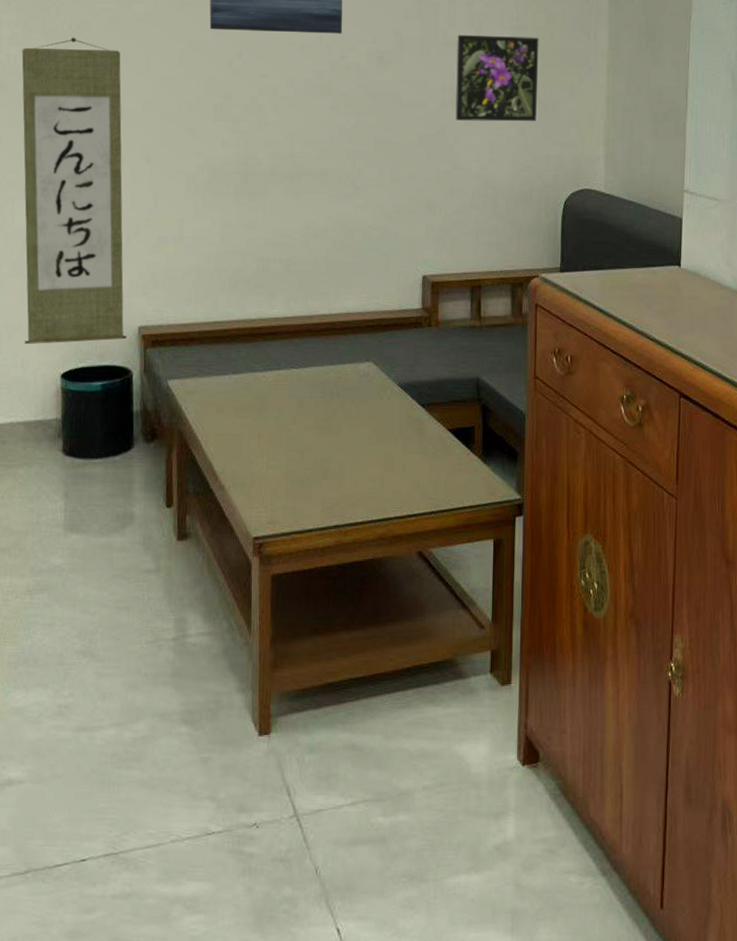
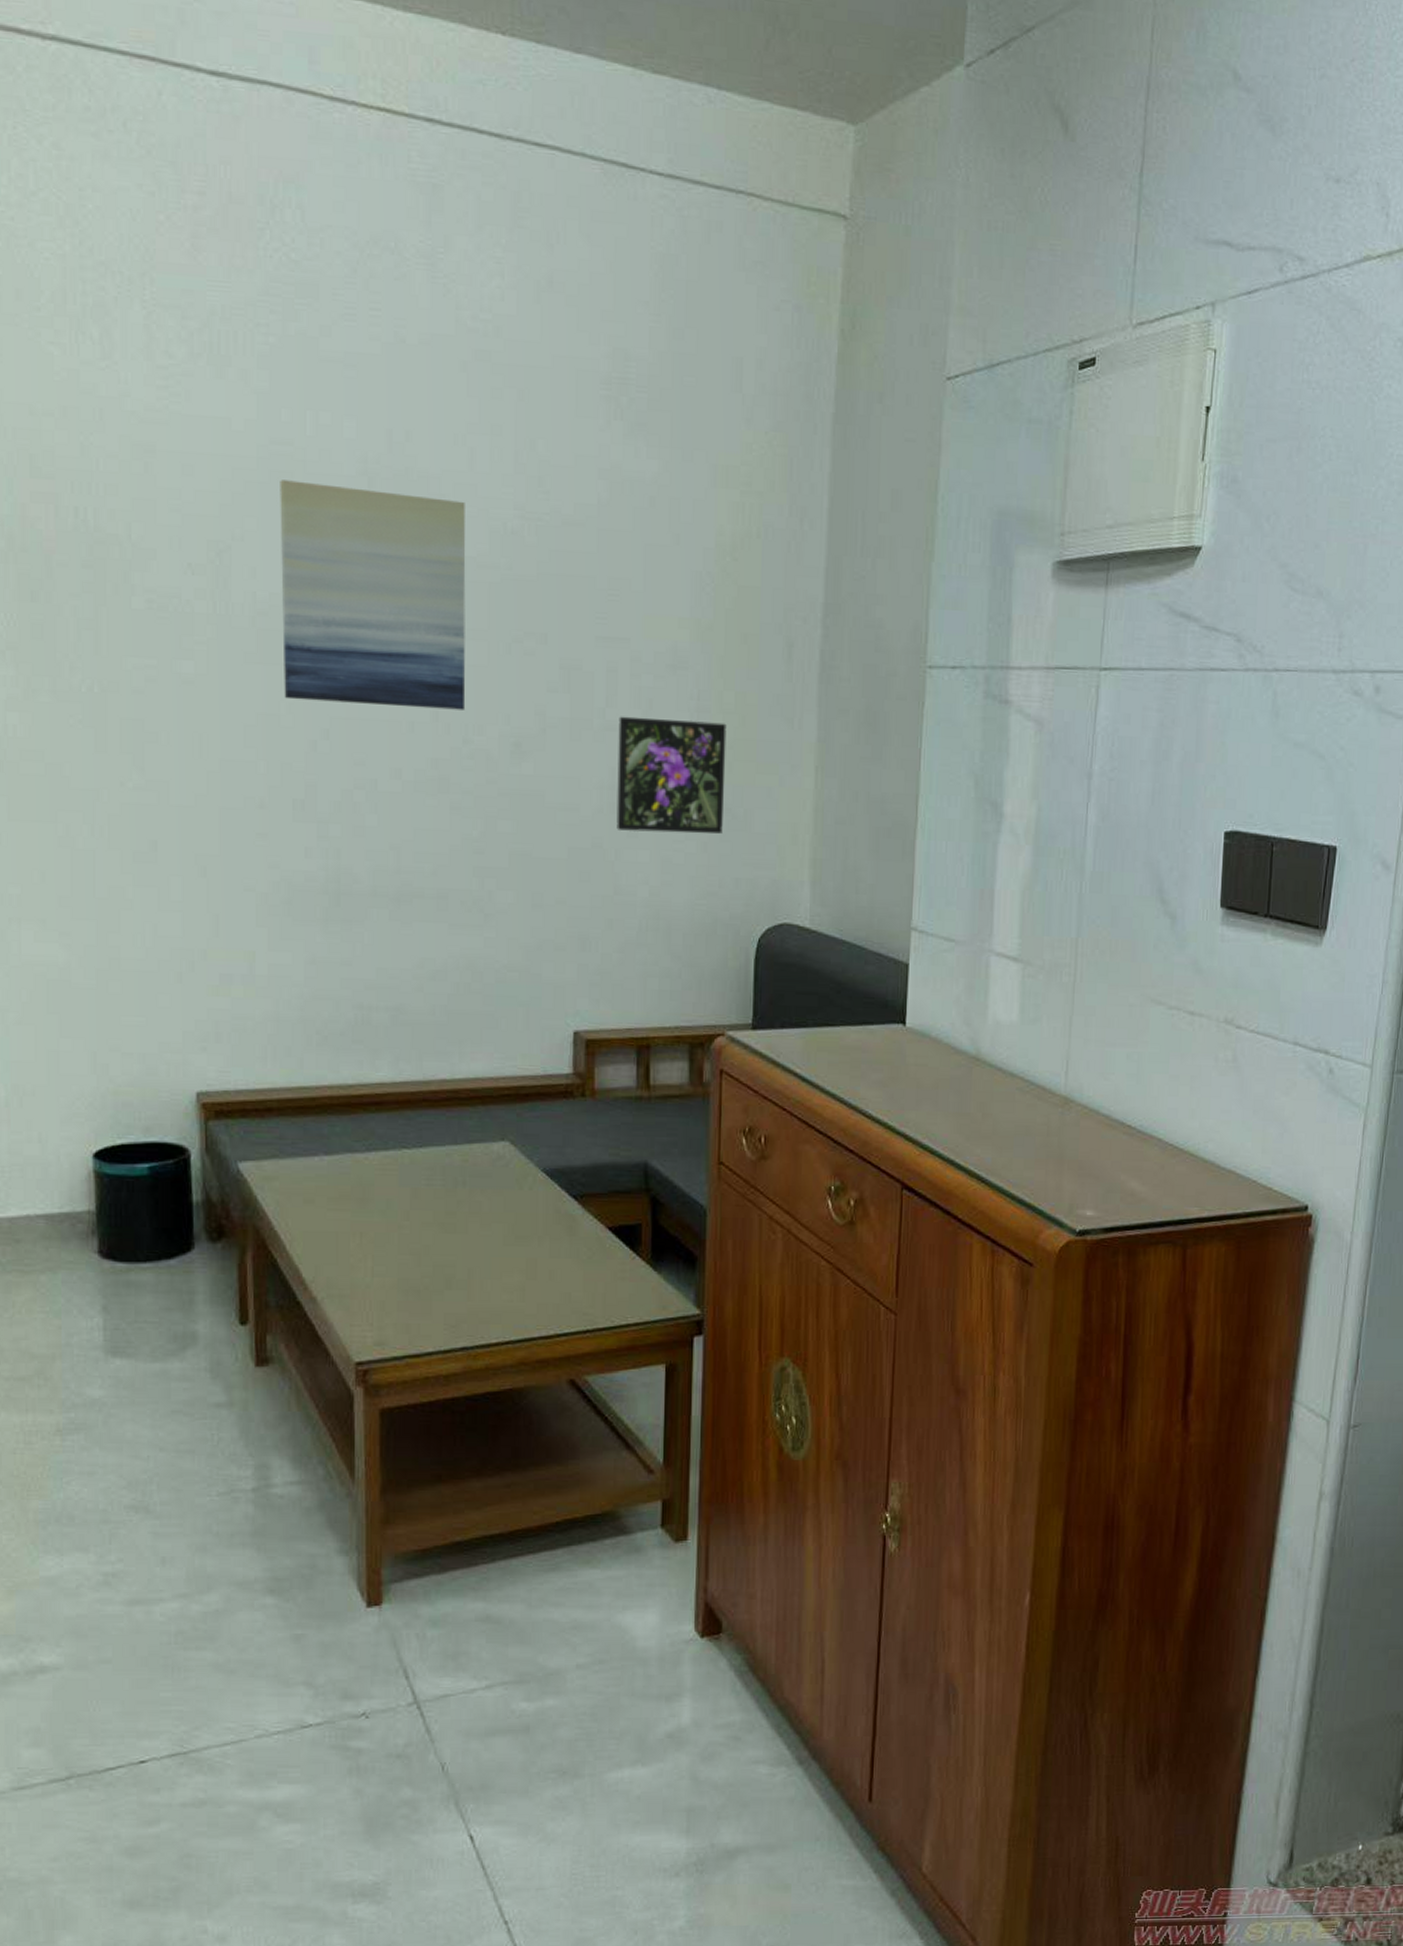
wall scroll: present [22,37,127,344] -> none [24,702,181,1114]

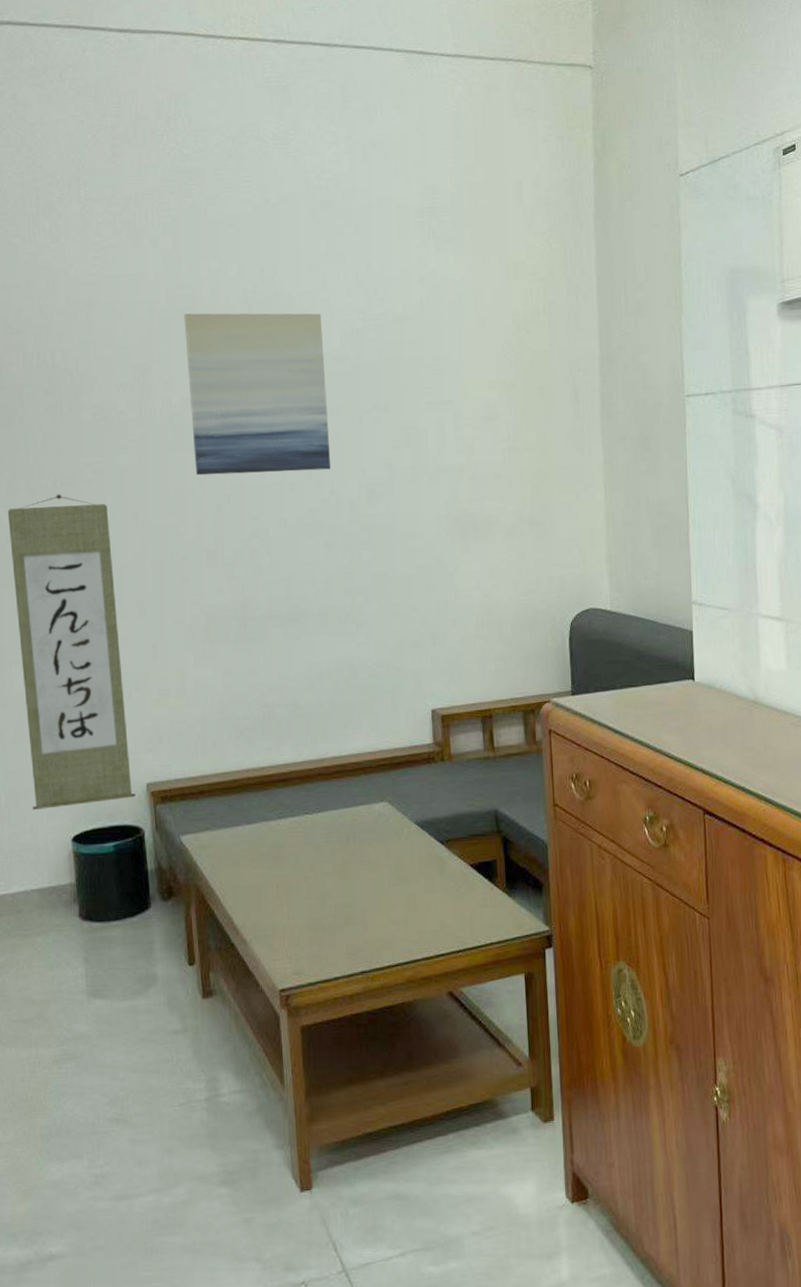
wall scroll: none [24,702,181,1114] -> present [7,494,136,810]
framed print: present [616,716,727,834] -> none [448,457,536,549]

